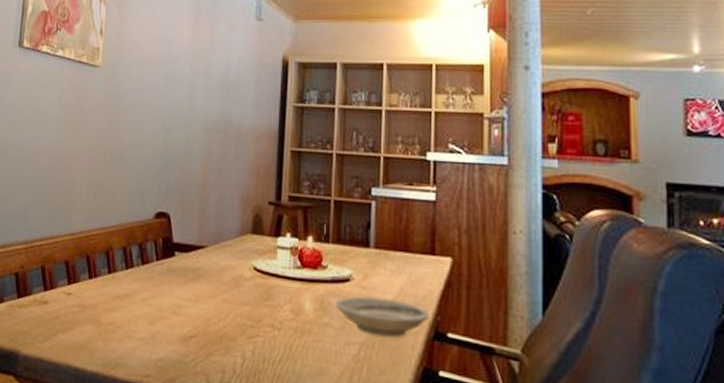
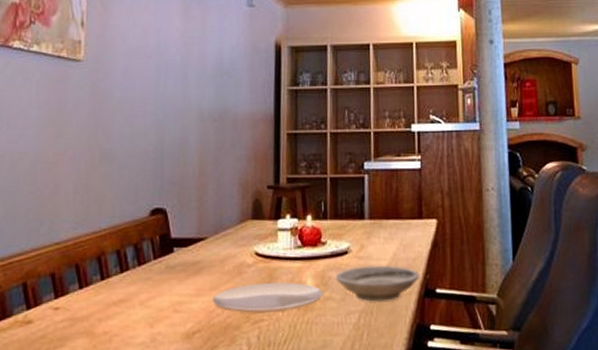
plate: none [210,297,322,331] -> present [212,282,323,314]

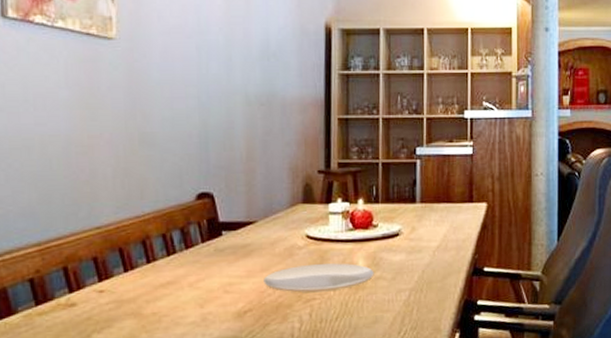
saucer: present [335,264,420,302] -> none [386,246,469,280]

